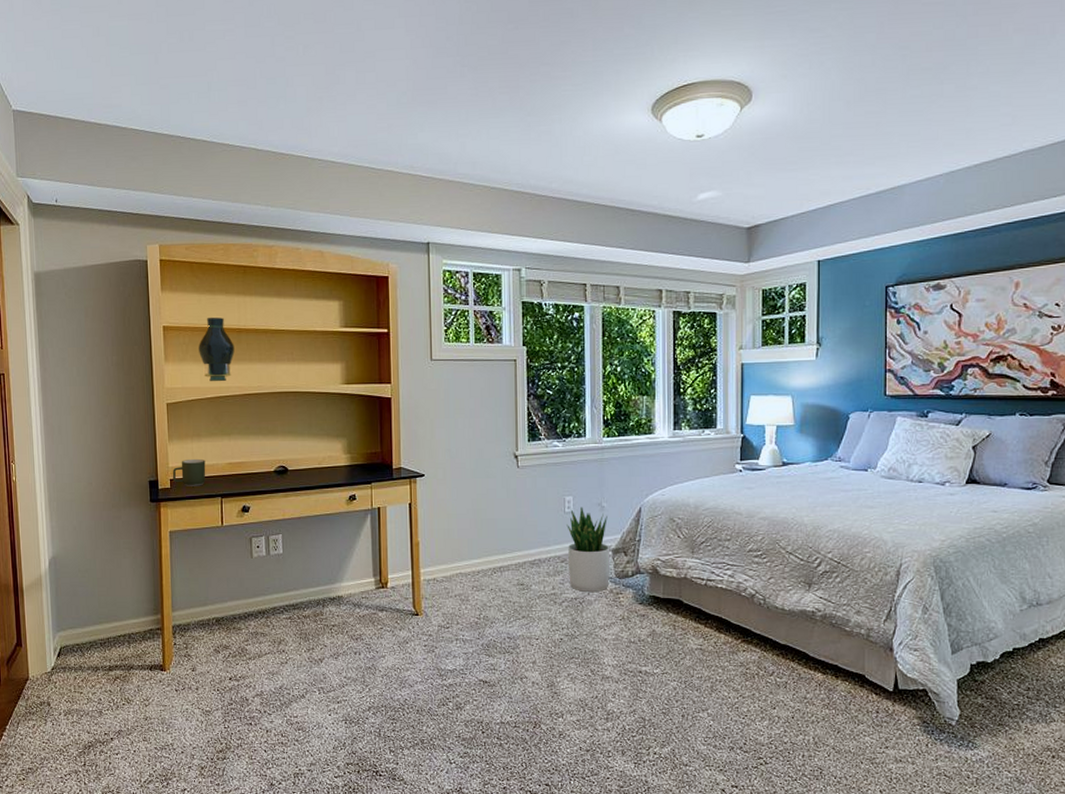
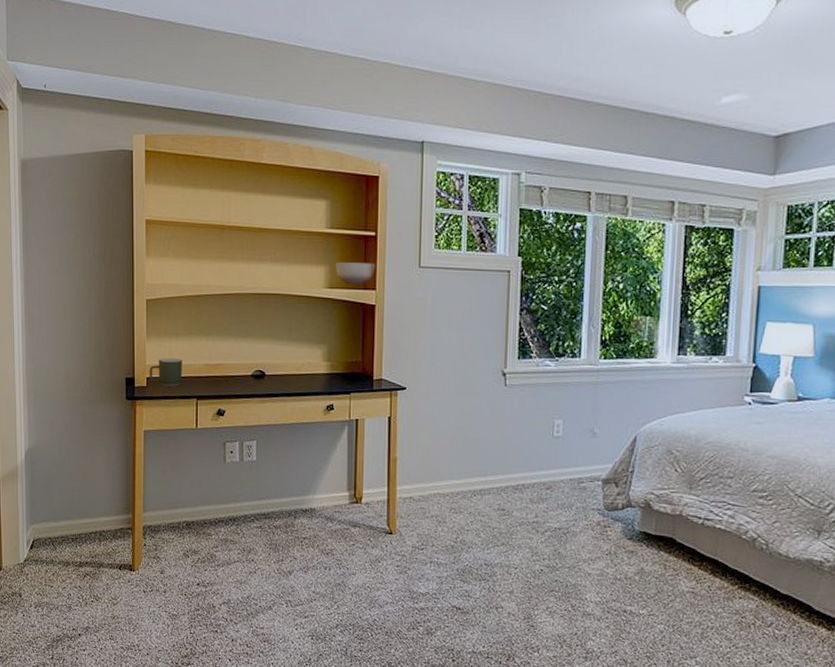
vase: present [198,318,235,382] -> none [179,213,217,280]
bowl: none [350,358,390,380] -> present [335,262,376,285]
planter: present [567,506,611,593] -> none [553,431,600,524]

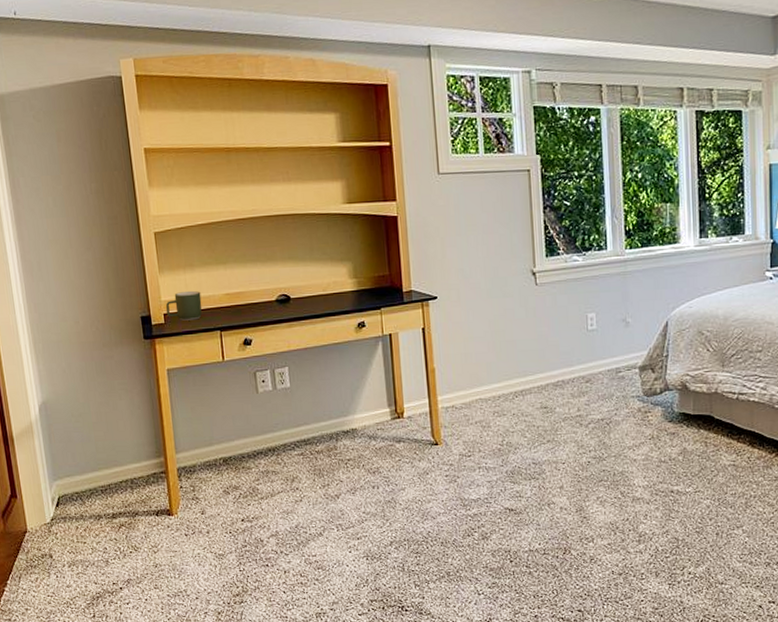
bowl: present [335,262,376,285] -> none [351,174,394,198]

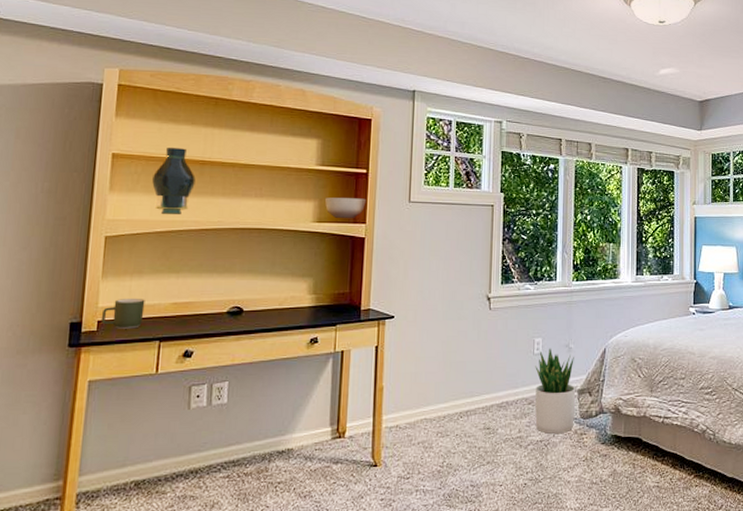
vase: none [184,136,225,208] -> present [151,148,196,215]
bowl: none [351,174,394,198] -> present [324,198,366,219]
planter: none [590,323,638,413] -> present [535,348,576,435]

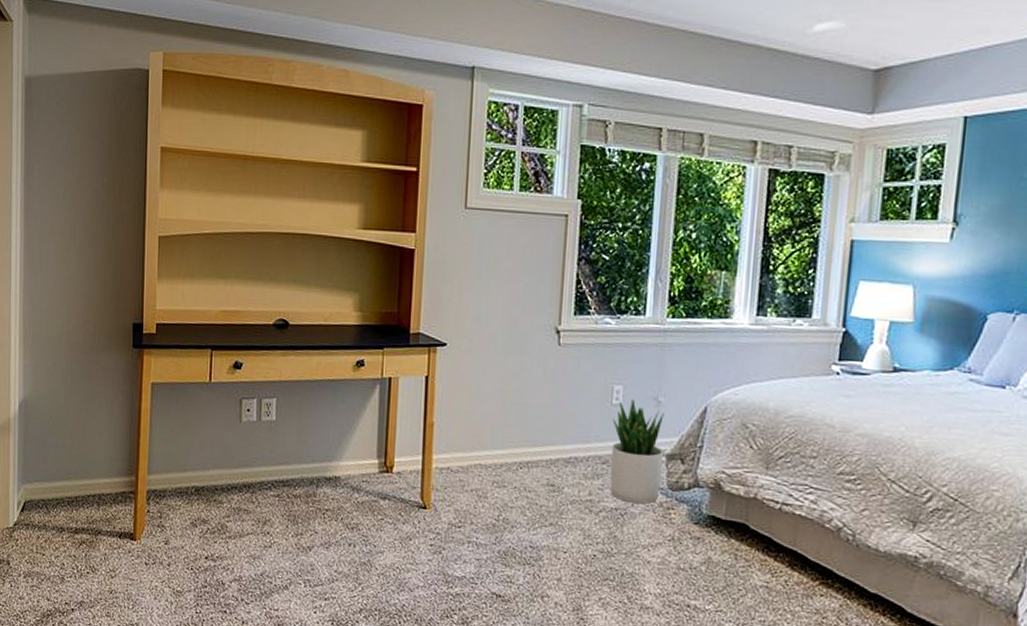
mug: present [100,298,145,329] -> none [159,302,197,335]
vase: present [151,148,196,215] -> none [197,141,239,216]
bowl: present [324,198,366,219] -> none [370,200,417,227]

